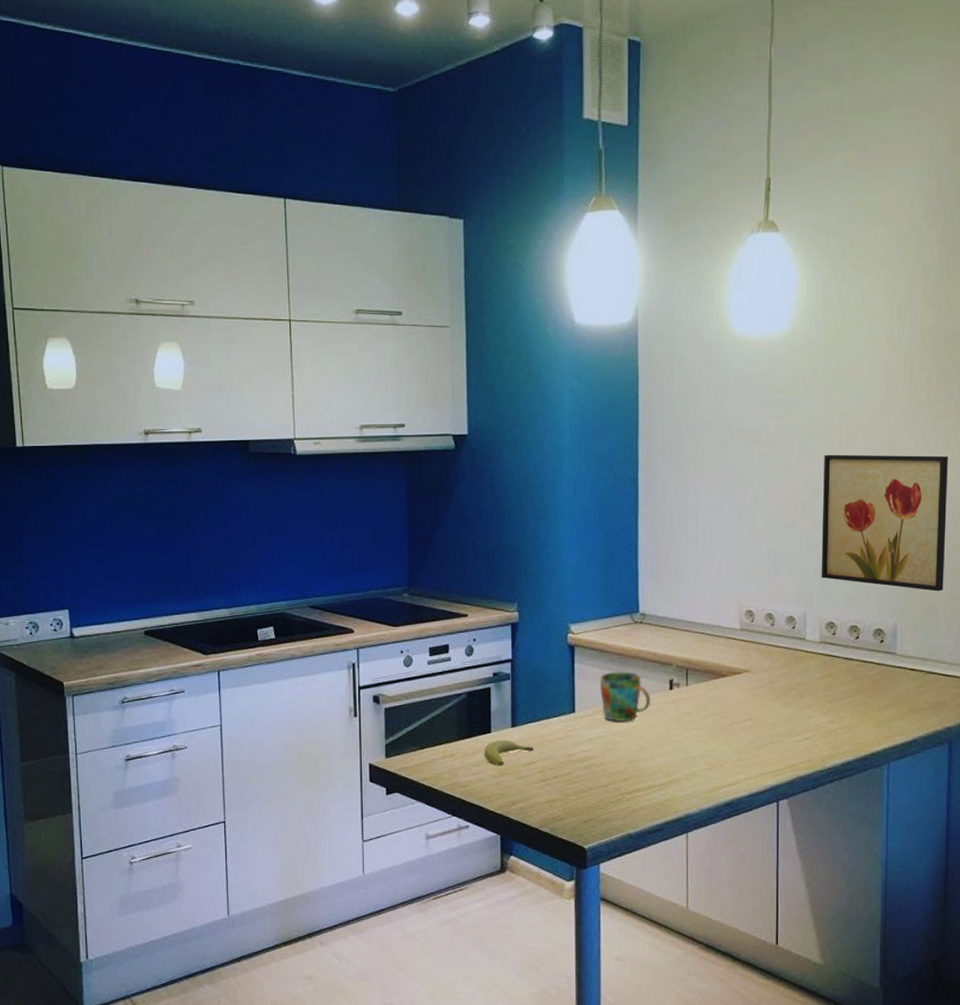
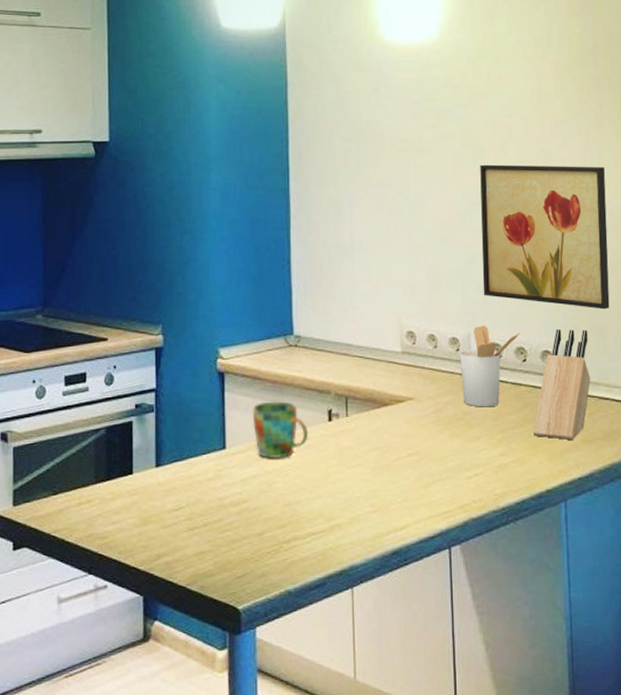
fruit: present [484,739,534,766] -> none [125,481,181,513]
utensil holder: none [795,605,855,679] -> present [460,325,520,407]
knife block: none [861,608,920,710] -> present [532,328,591,441]

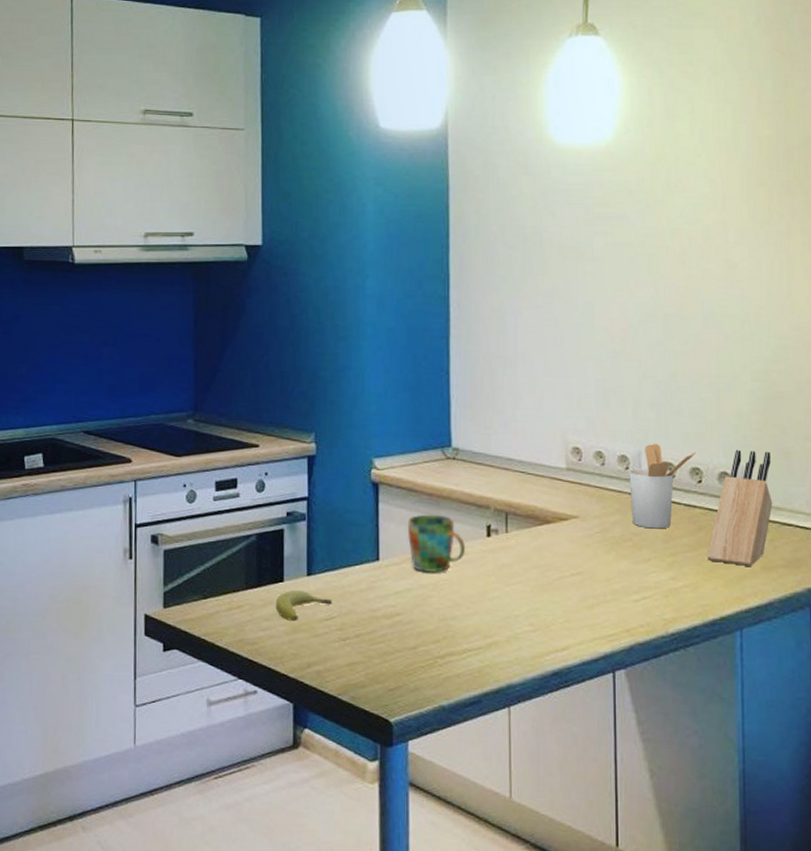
fruit: none [125,481,181,513] -> present [275,590,333,621]
wall art: present [480,164,610,310] -> none [655,274,796,431]

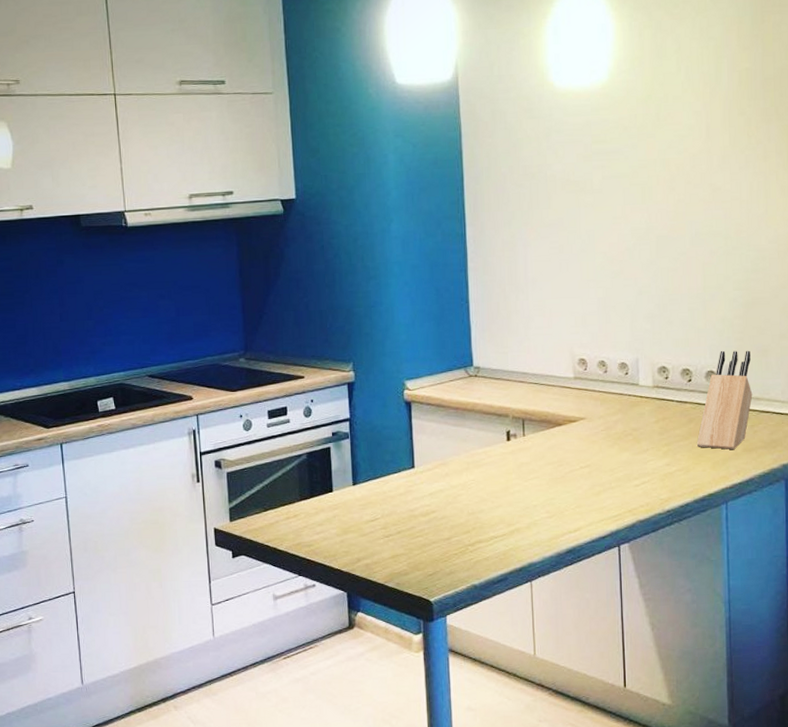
fruit: present [275,590,333,621] -> none [326,497,376,524]
mug: present [408,514,466,572] -> none [438,425,489,474]
utensil holder: present [629,443,696,529] -> none [629,350,686,424]

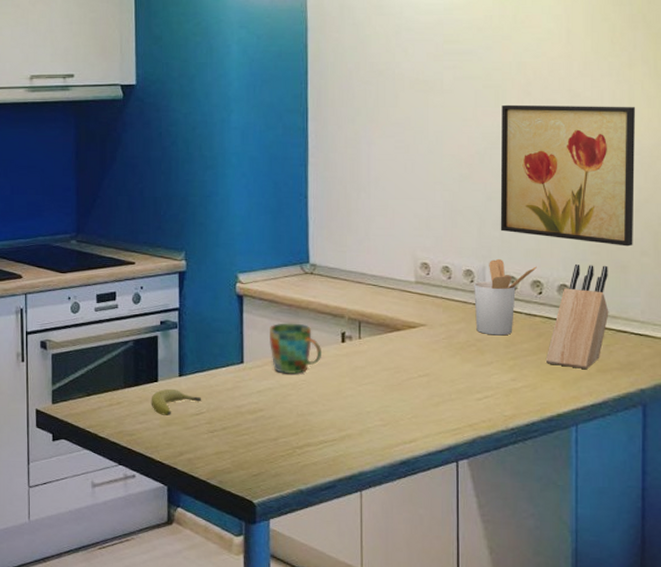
fruit: none [326,497,376,524] -> present [151,388,202,416]
mug: none [438,425,489,474] -> present [270,323,322,373]
utensil holder: none [629,350,686,424] -> present [474,258,537,336]
wall art: none [648,197,773,331] -> present [500,104,636,247]

